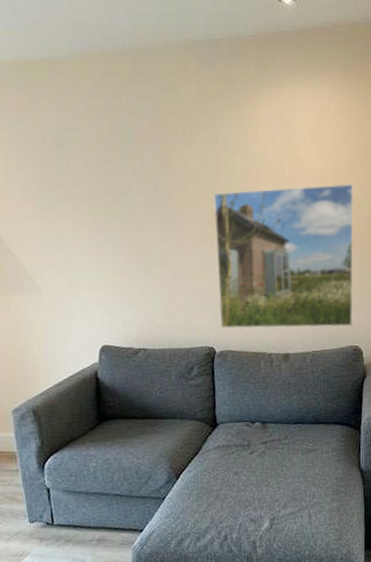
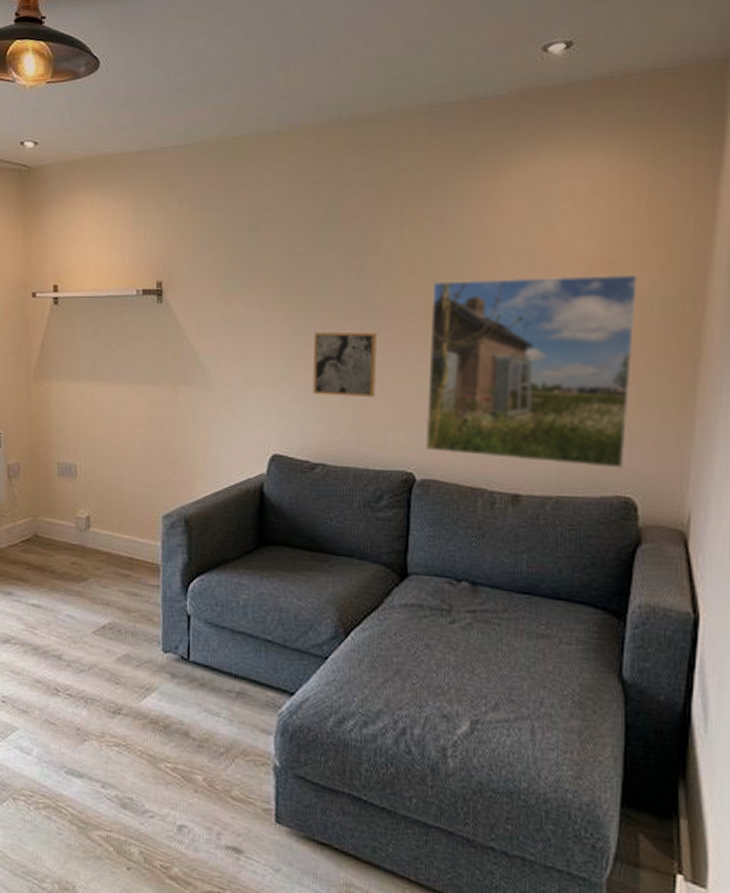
wall art: none [124,238,179,293] -> present [312,332,377,397]

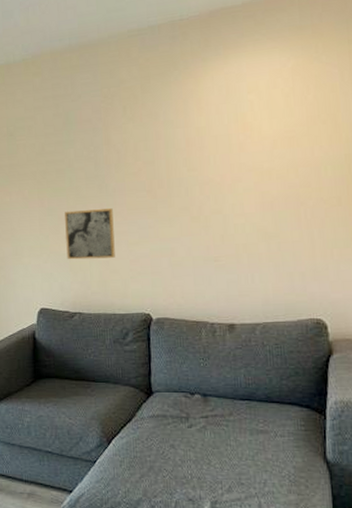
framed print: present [425,274,638,469] -> none [153,145,314,298]

